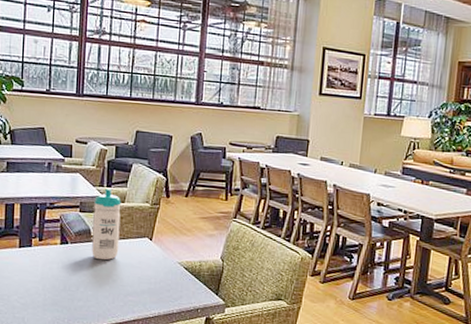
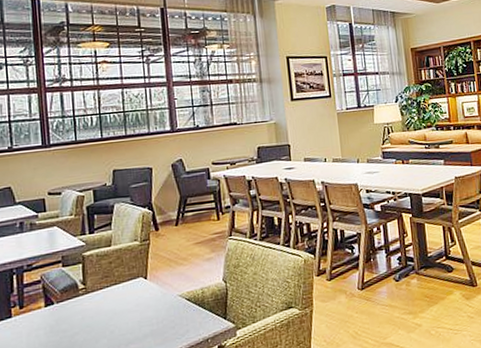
water bottle: present [92,189,121,260] -> none [77,235,112,314]

